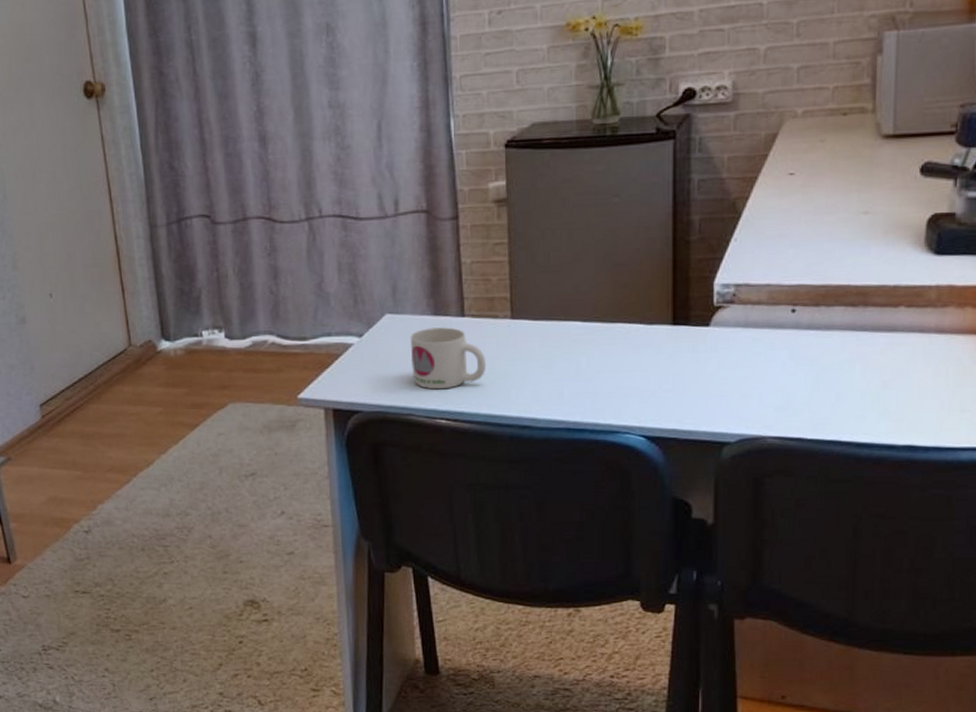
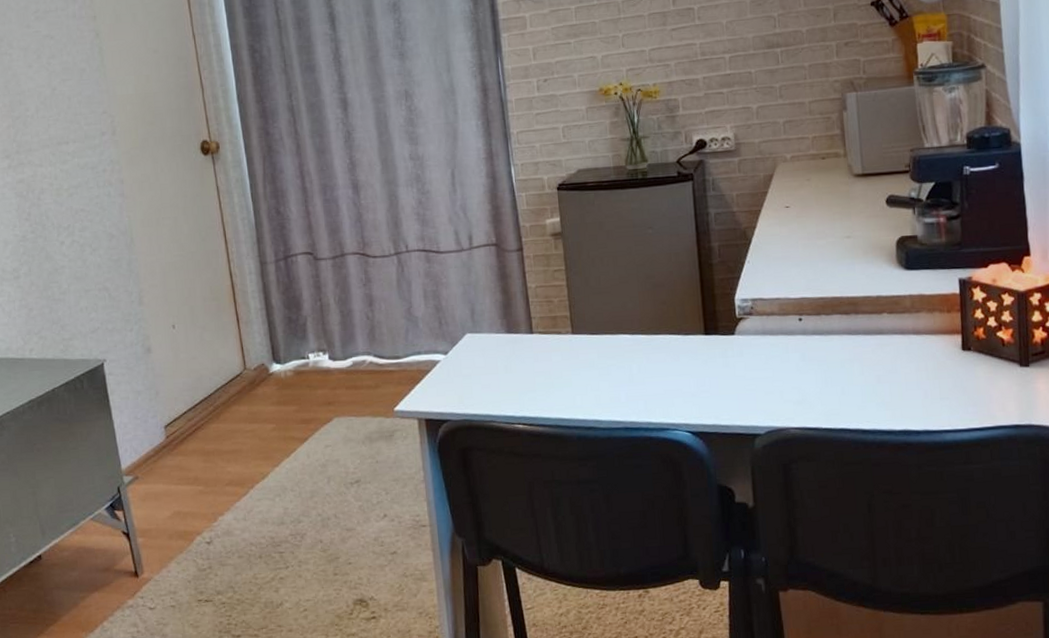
mug: present [410,327,486,390] -> none [488,343,554,398]

